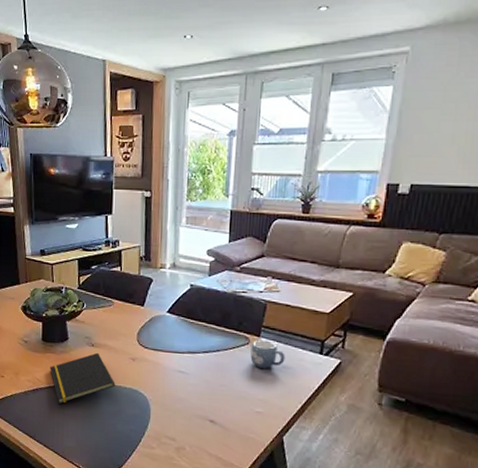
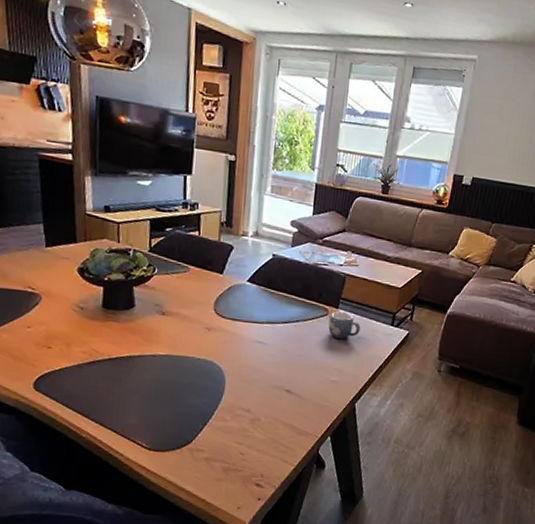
notepad: present [49,352,116,404] -> none [110,321,188,378]

